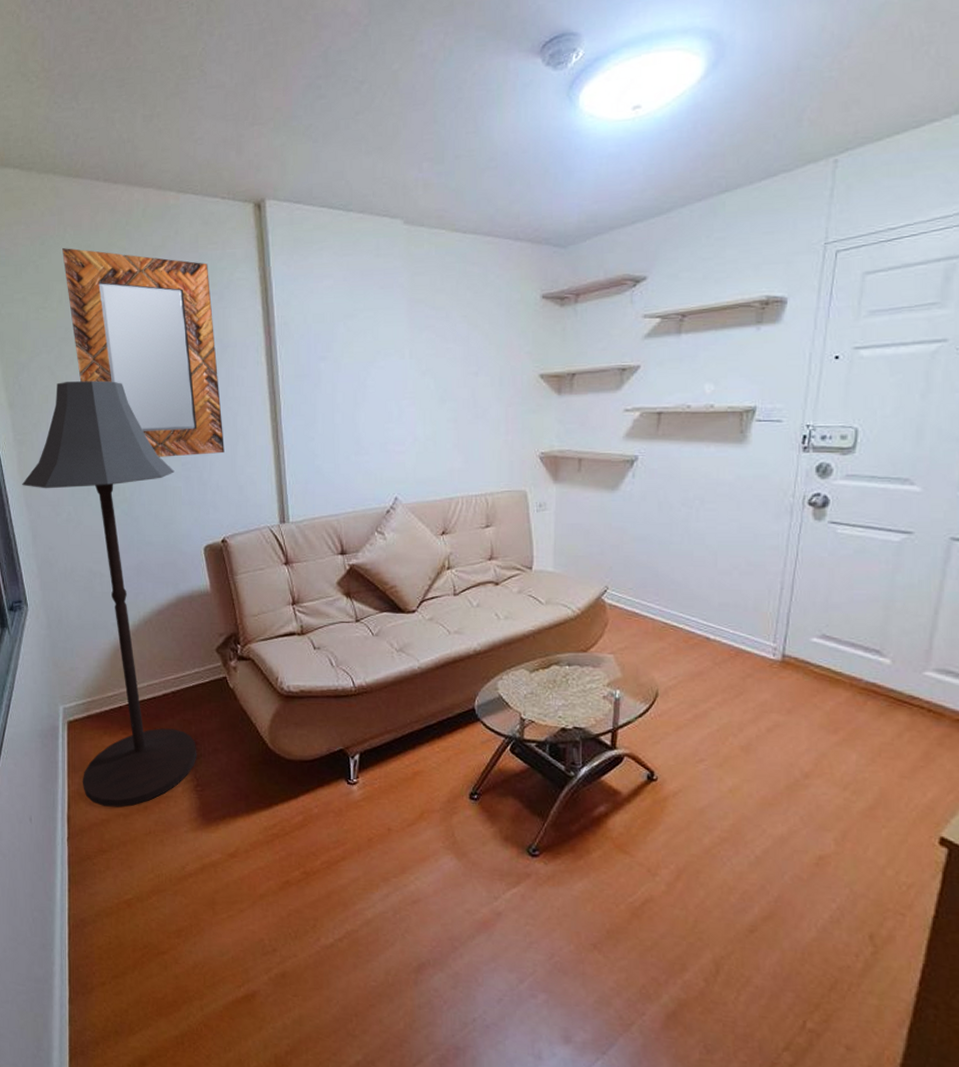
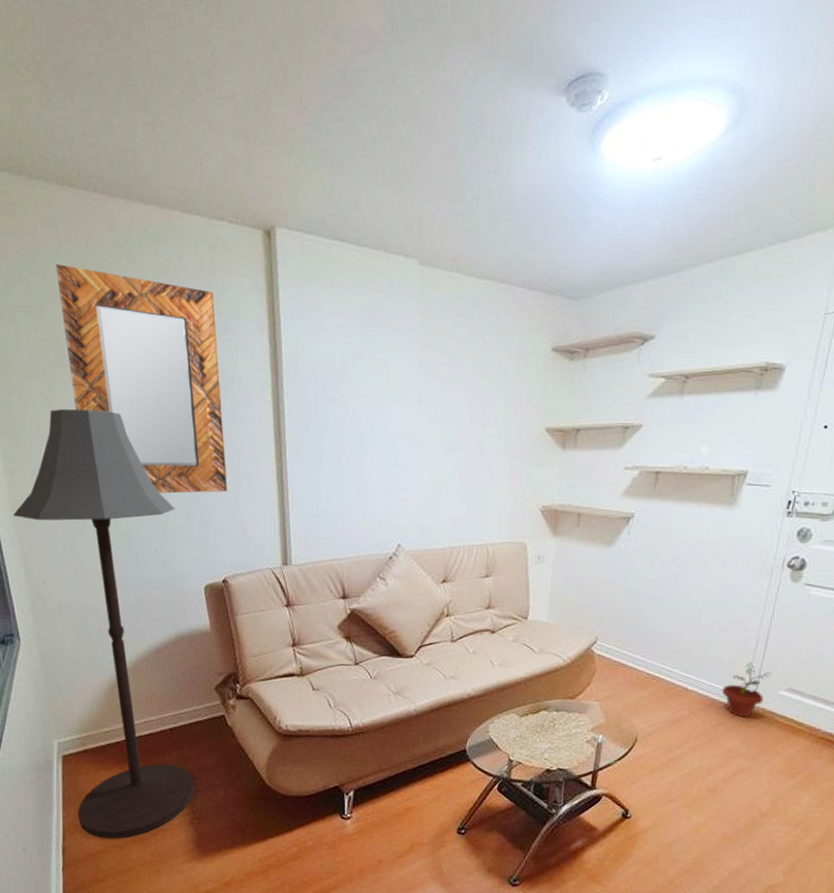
potted plant: none [747,607,802,667] -> present [721,661,772,717]

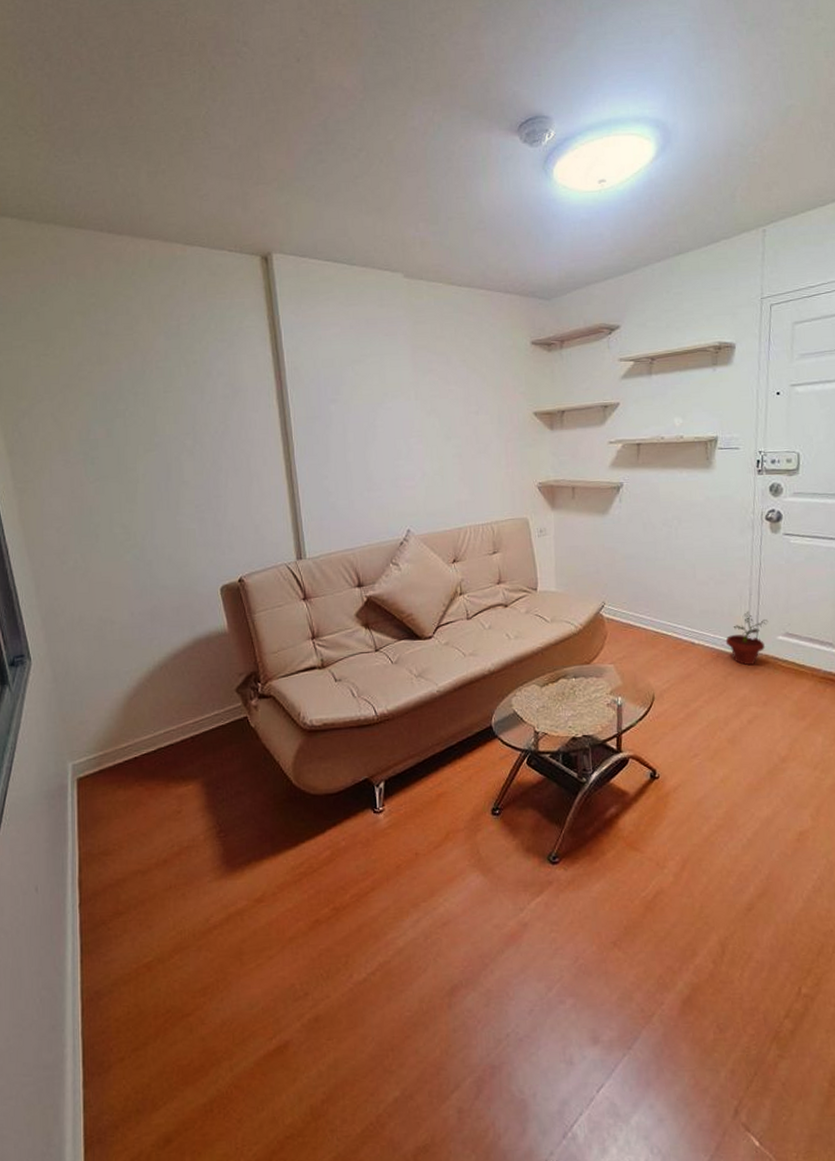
floor lamp: present [13,409,194,839] -> none [23,426,219,865]
home mirror: present [56,263,227,494] -> none [65,295,239,501]

